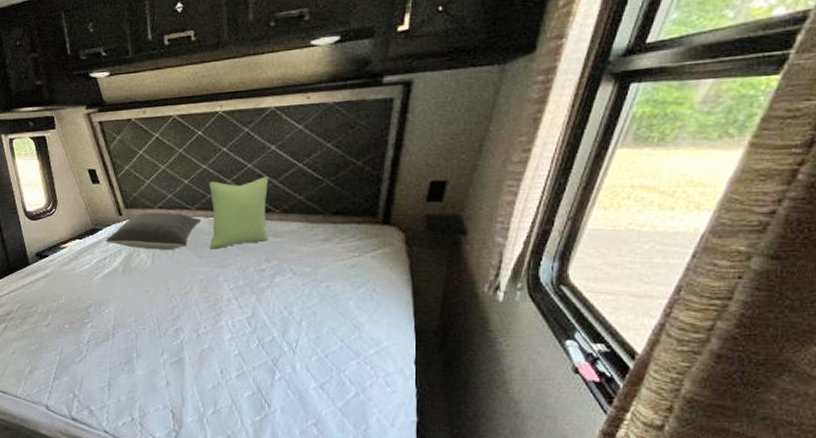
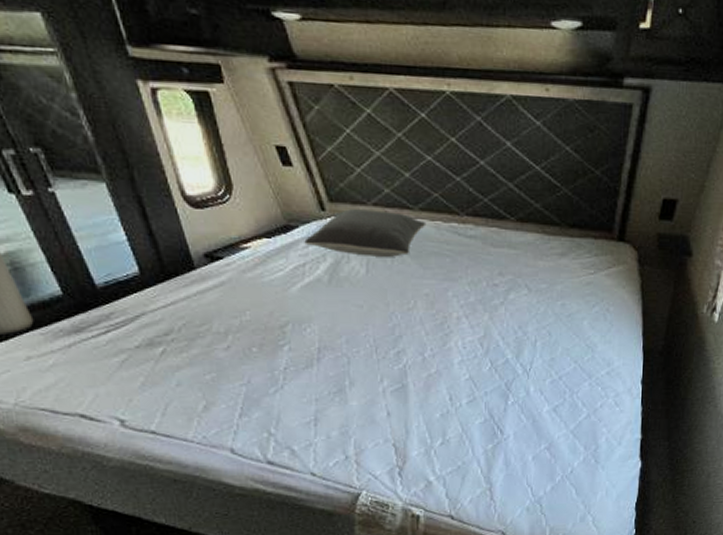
pillow: present [209,176,269,250] -> none [435,177,504,259]

